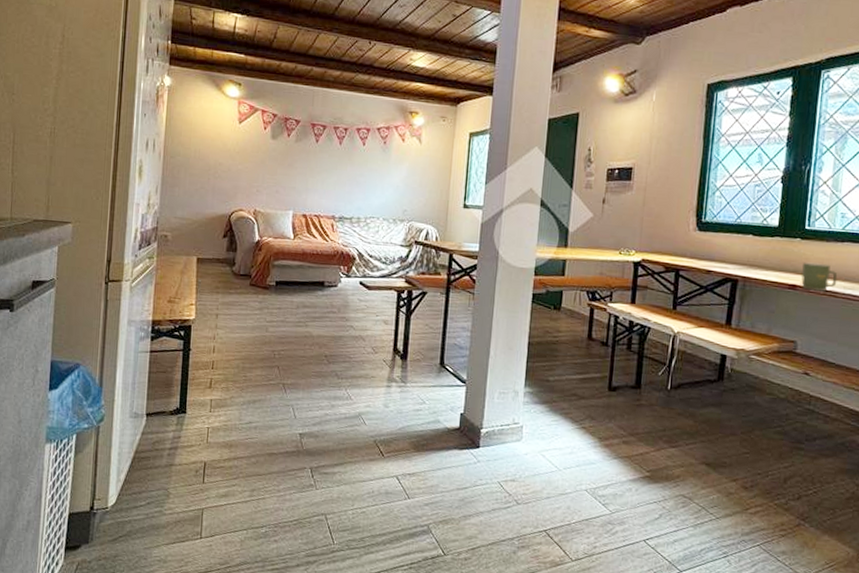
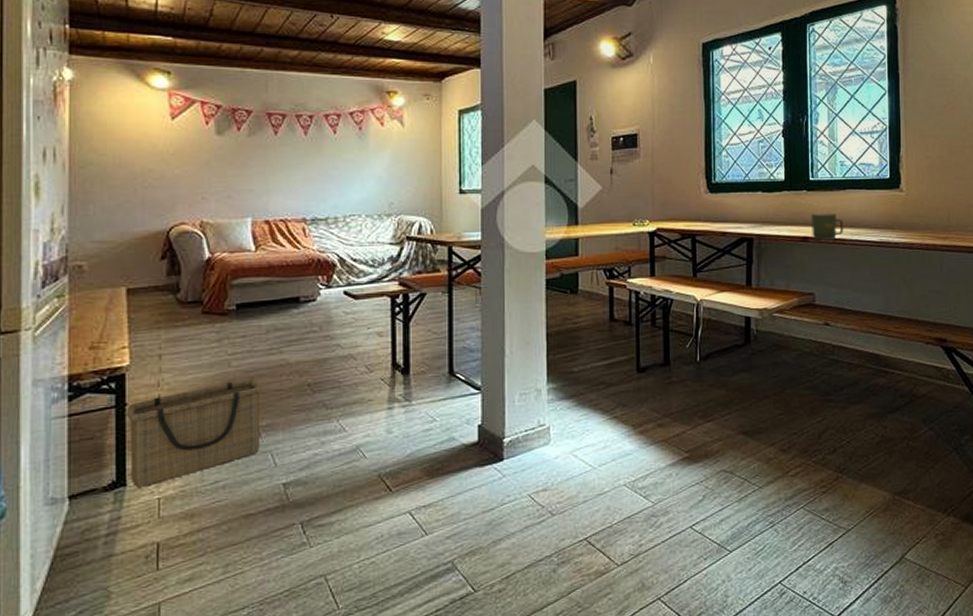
basket: none [190,343,290,416] -> present [126,378,262,487]

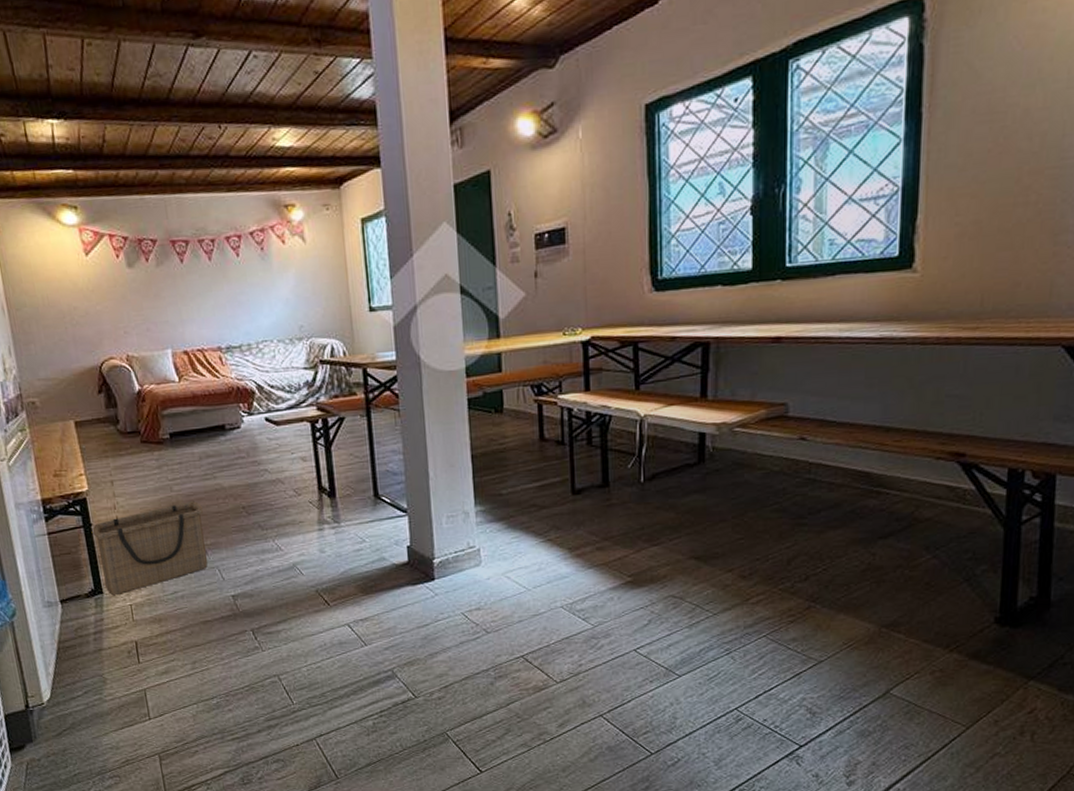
mug: present [810,212,844,241] -> none [785,305,831,341]

